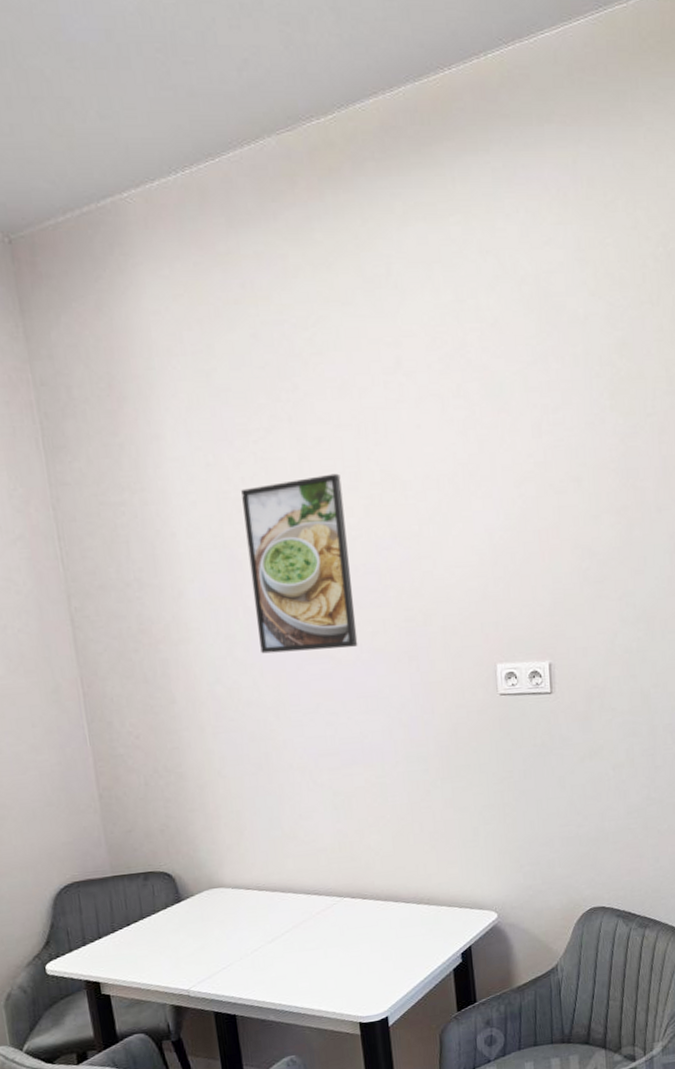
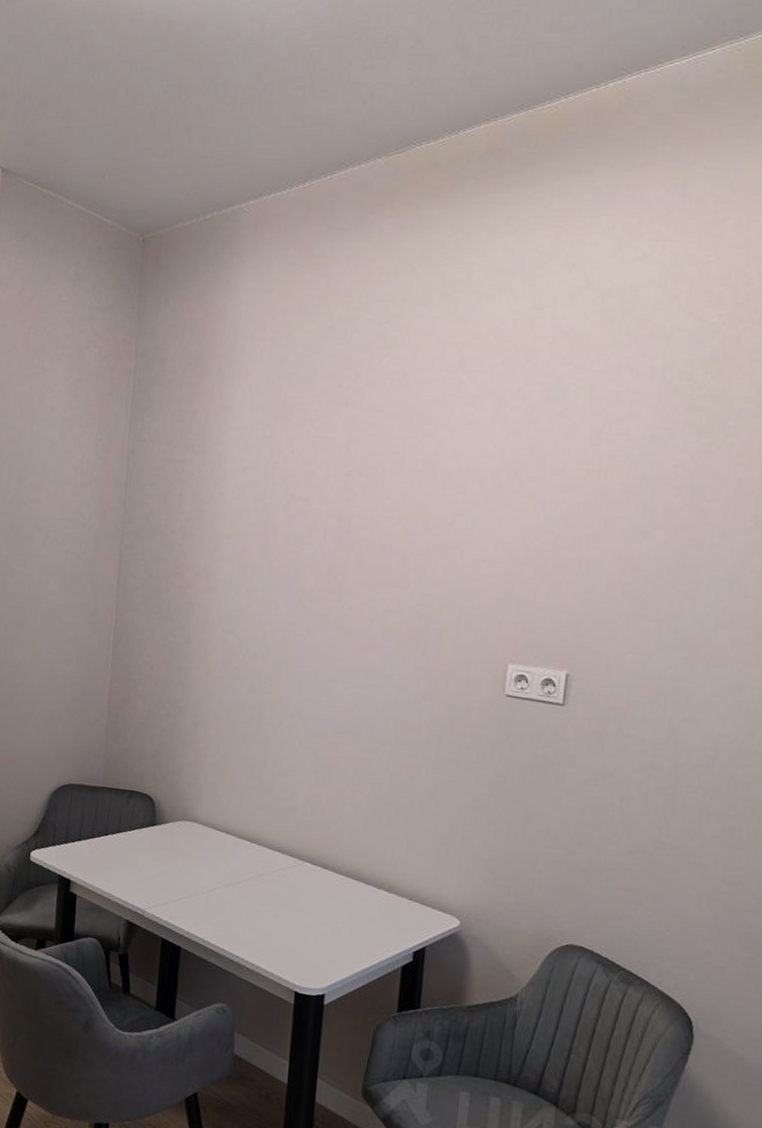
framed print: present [241,473,358,654] -> none [276,457,384,621]

